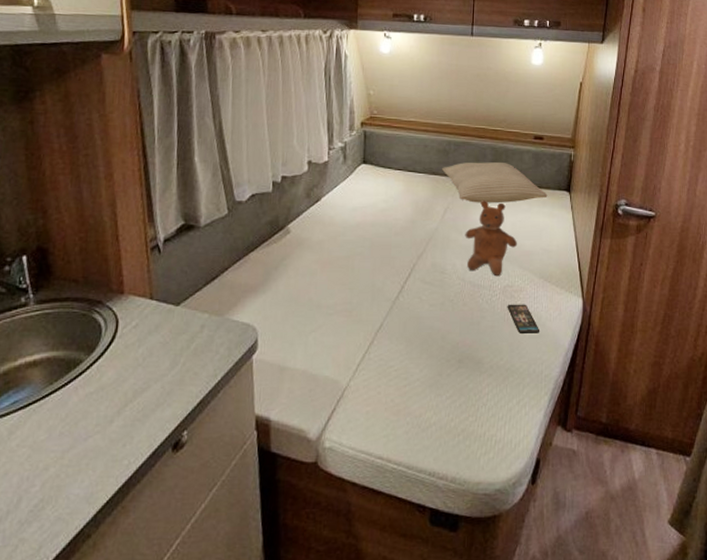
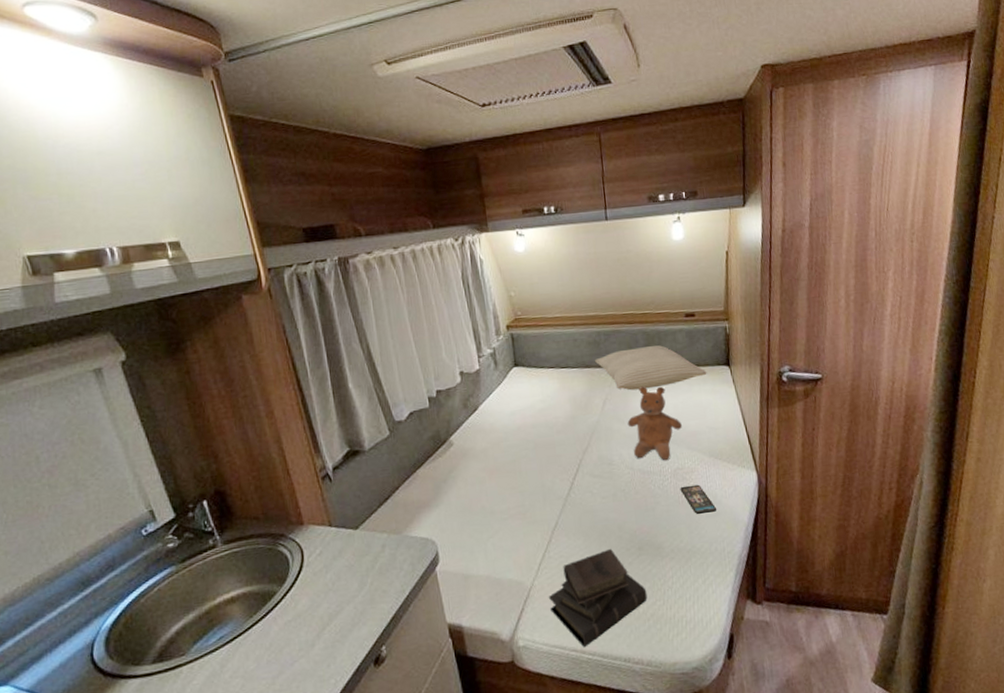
diary: none [361,357,461,456] -> present [548,548,647,648]

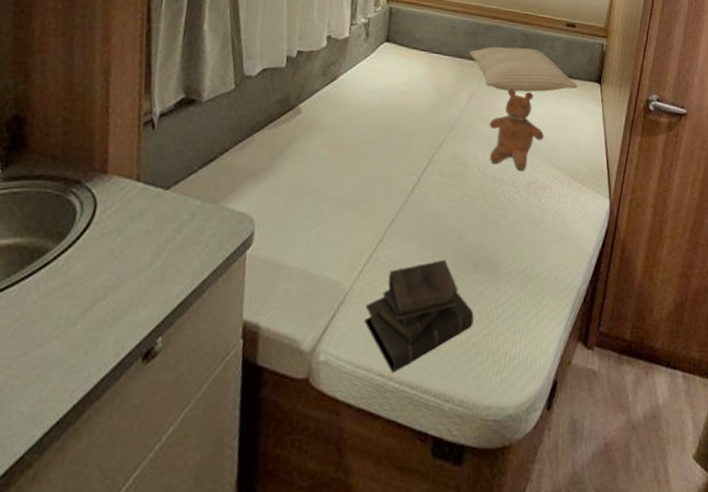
smartphone: present [680,484,716,514] -> none [530,202,563,236]

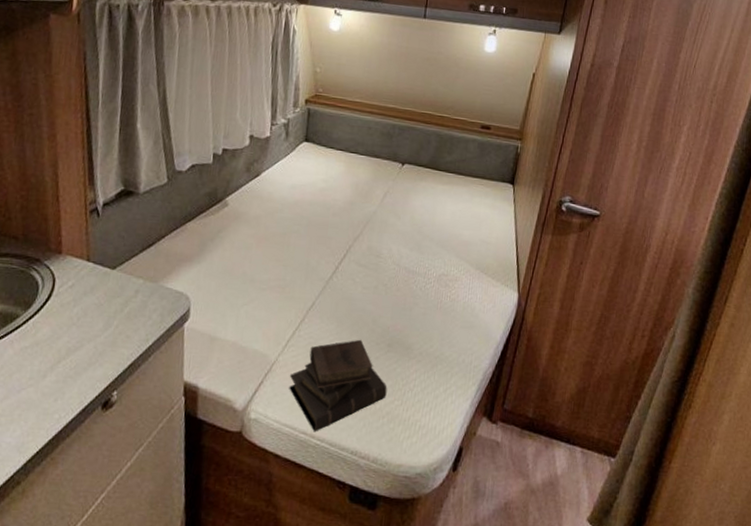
pillow: present [469,46,578,92] -> none [385,147,491,191]
teddy bear: present [489,88,544,171] -> none [403,187,456,264]

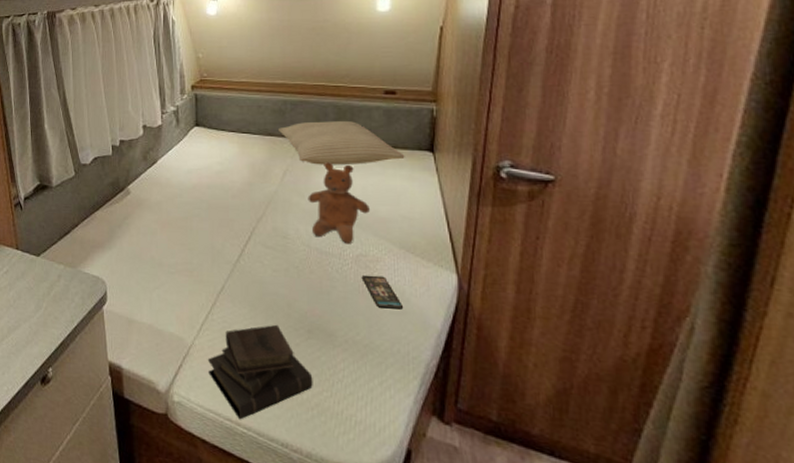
pillow: none [385,147,491,191] -> present [279,120,405,165]
teddy bear: none [403,187,456,264] -> present [308,162,370,243]
smartphone: none [440,292,472,324] -> present [361,274,403,310]

